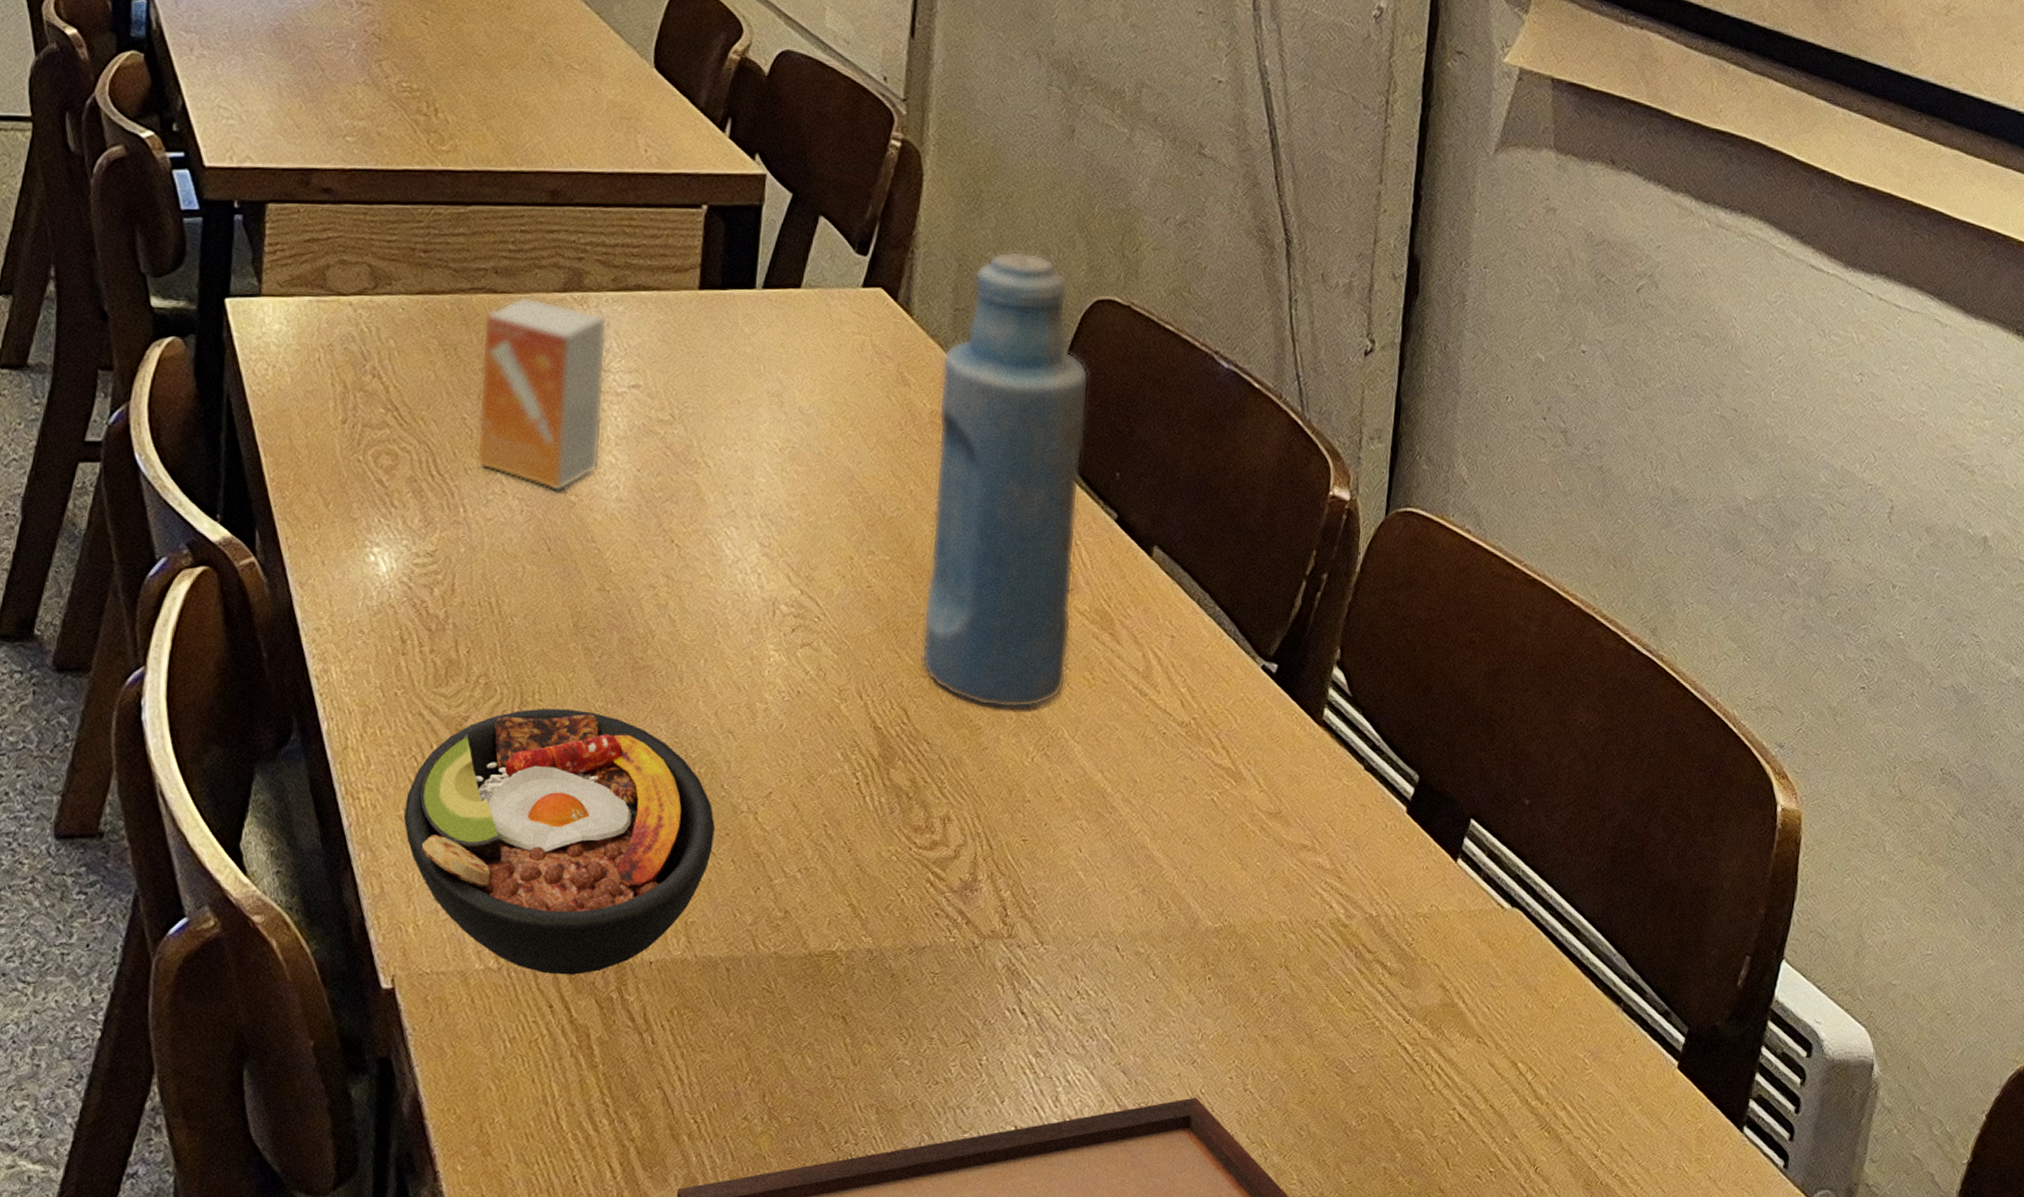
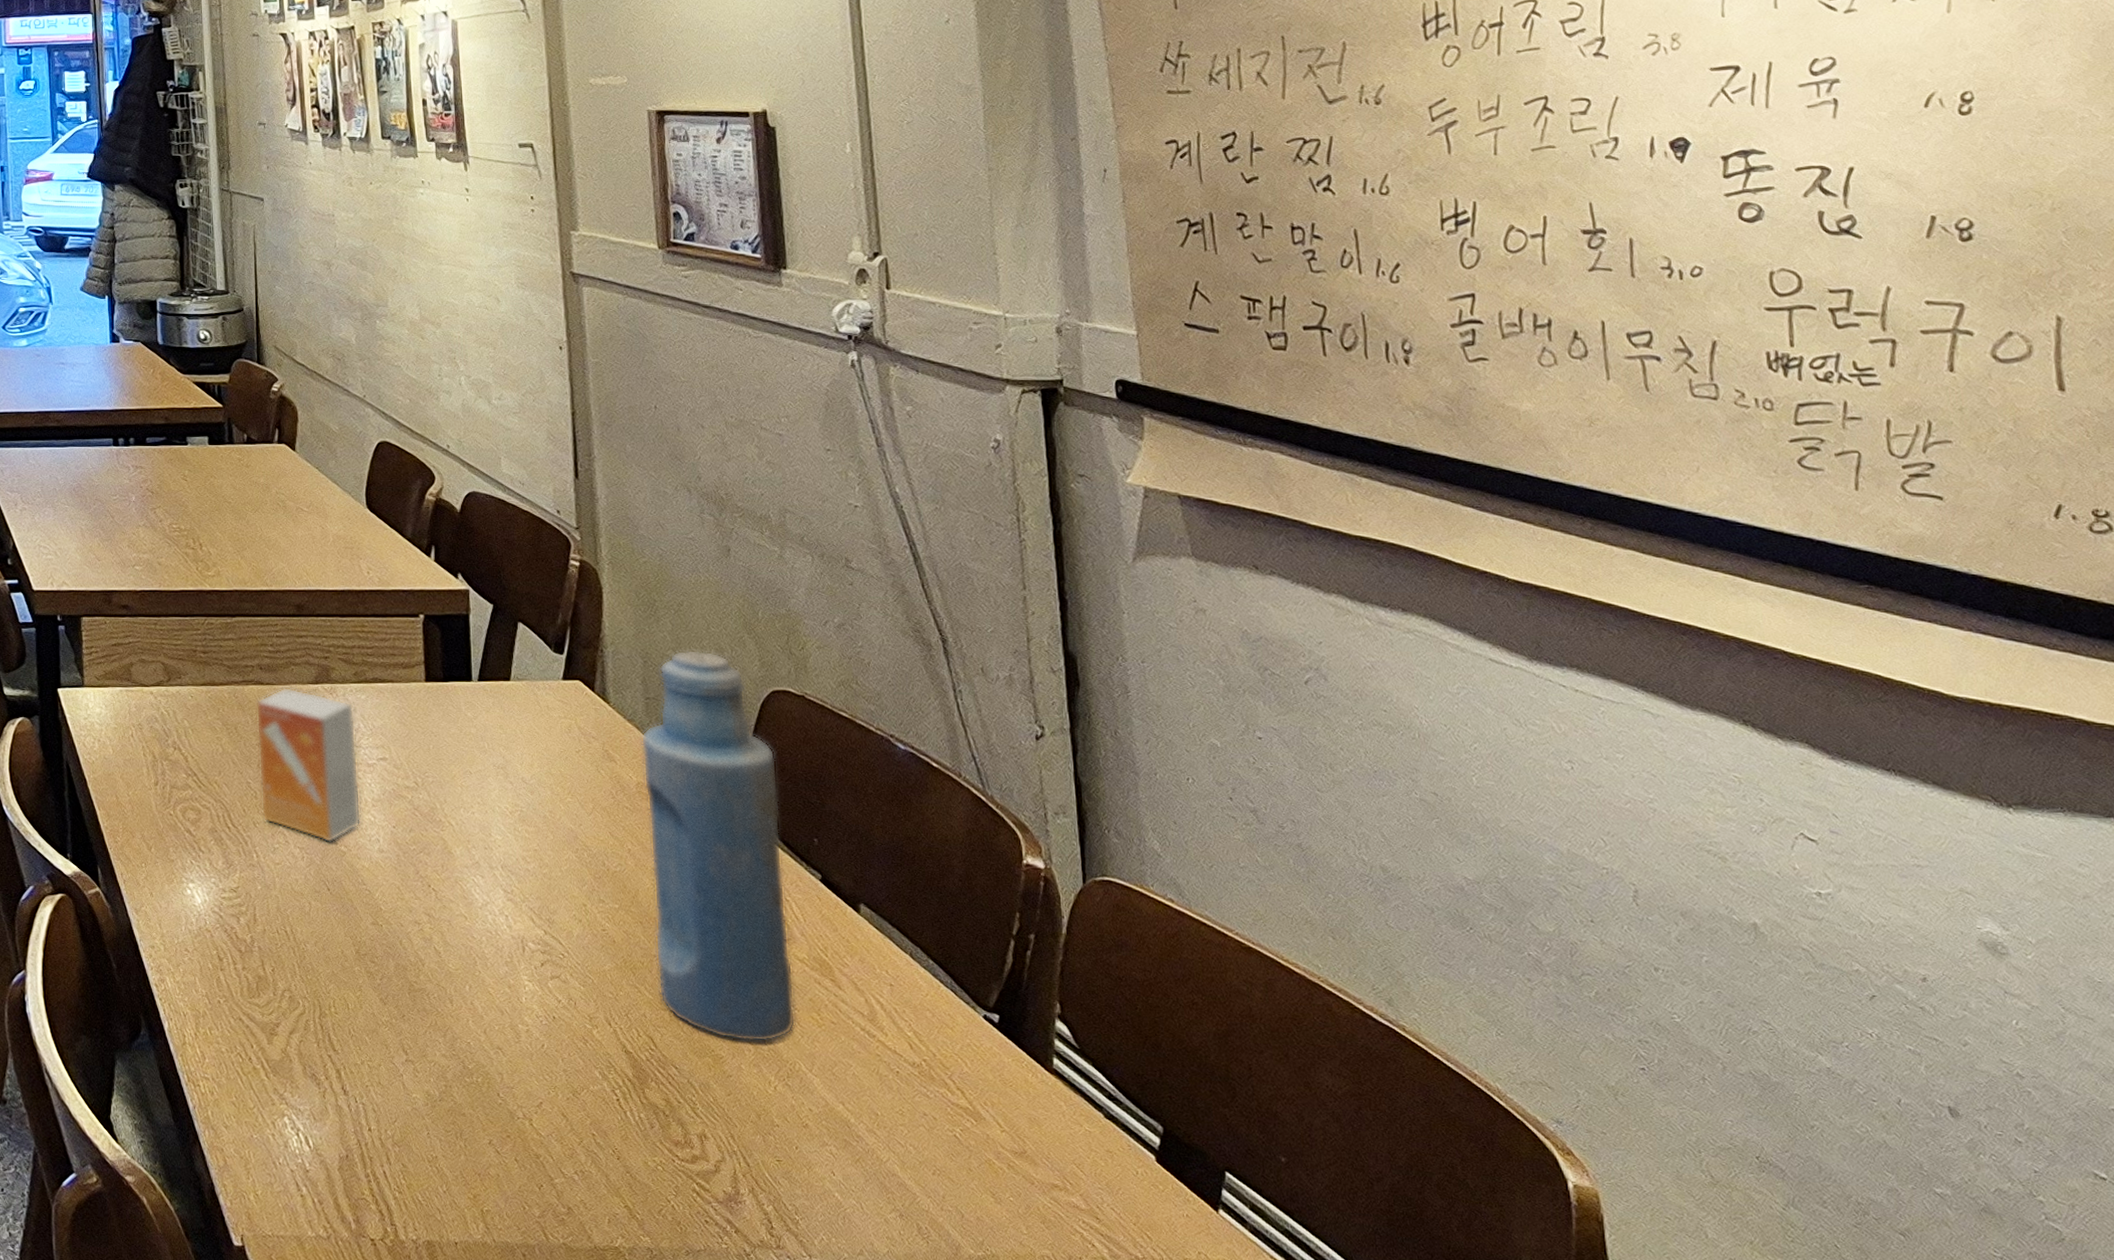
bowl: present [404,709,715,975] -> none [236,1020,497,1248]

